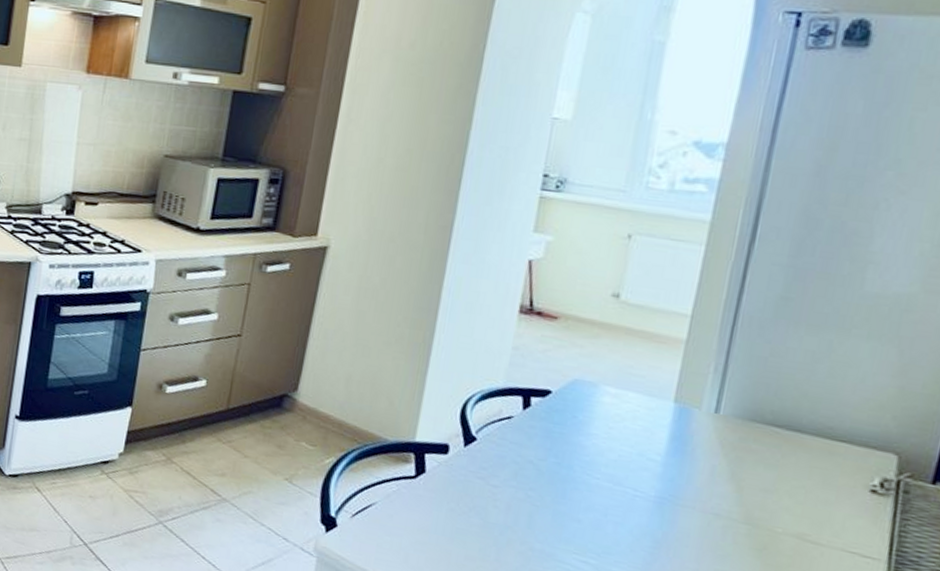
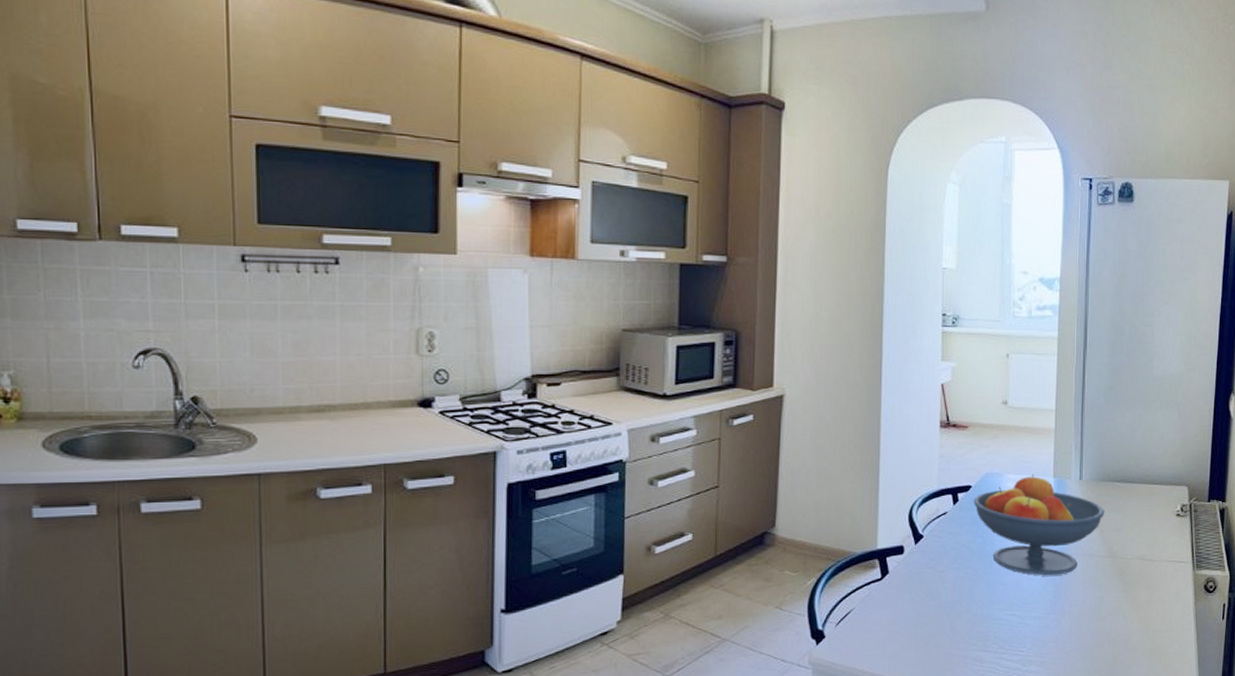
fruit bowl: none [551,392,749,530] -> present [973,474,1105,576]

